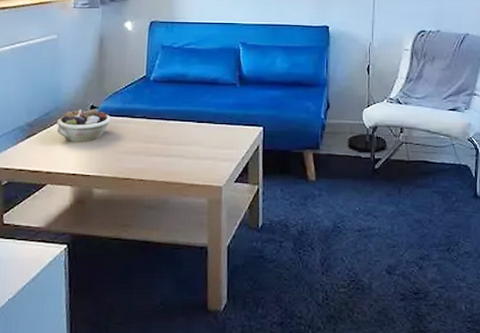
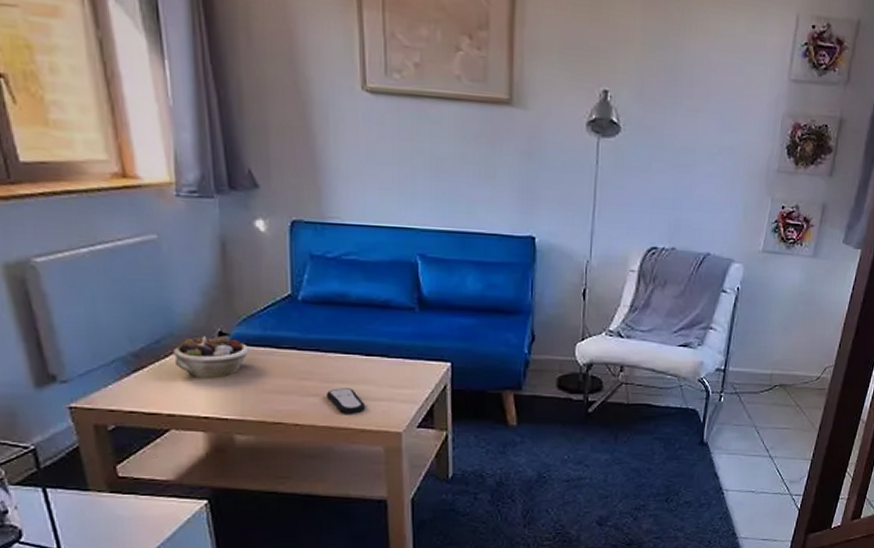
remote control: none [166,149,195,171] -> present [327,388,366,414]

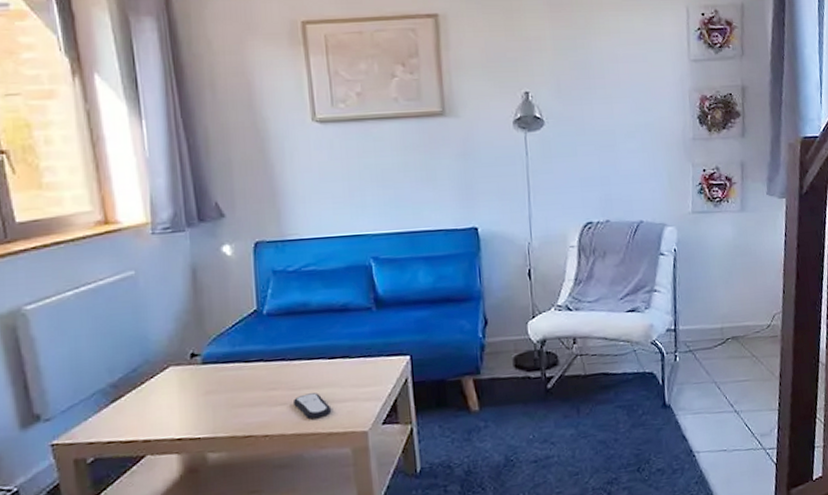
succulent planter: present [174,336,250,379] -> none [149,357,220,402]

